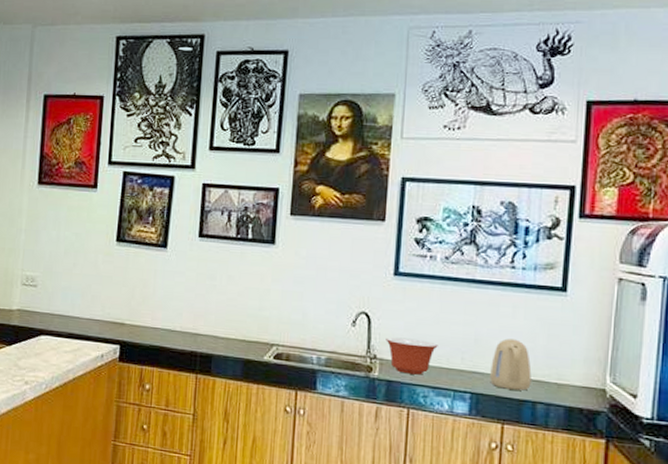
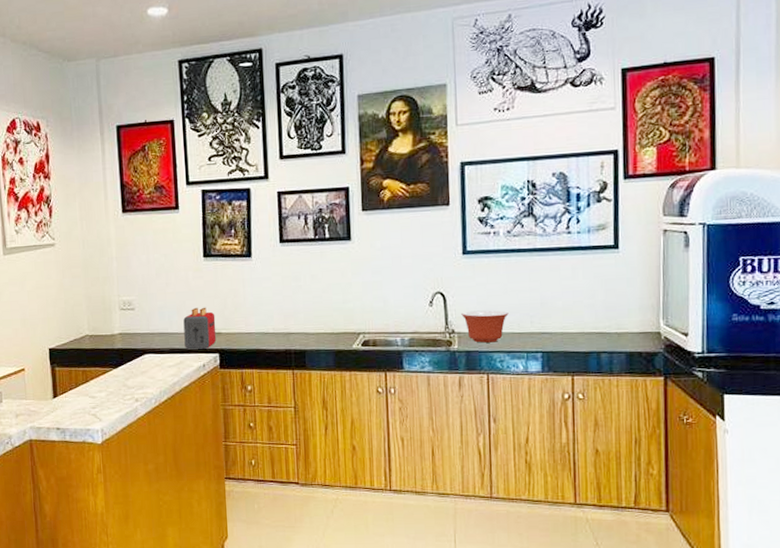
toaster: none [85,293,121,339] -> present [183,307,217,350]
kettle: present [490,338,532,391] -> none [557,298,594,344]

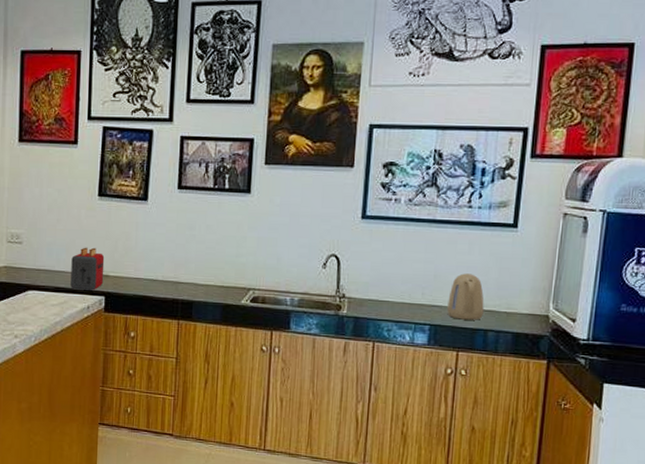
mixing bowl: present [461,310,509,343] -> none [354,276,401,311]
kettle: none [557,298,594,344] -> present [447,273,484,320]

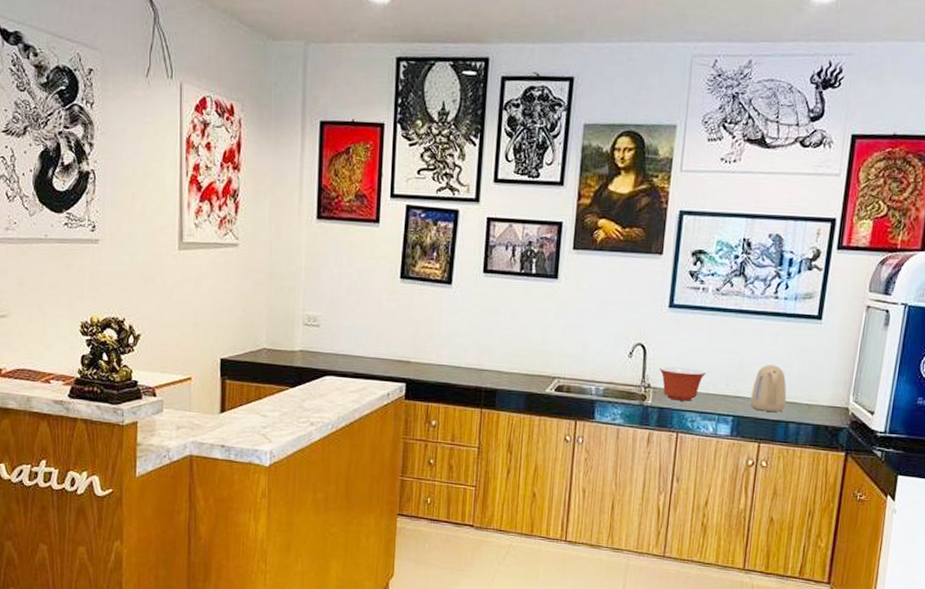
toaster: present [70,247,105,291] -> none [370,331,406,377]
mixing bowl: none [354,276,401,311] -> present [659,366,706,401]

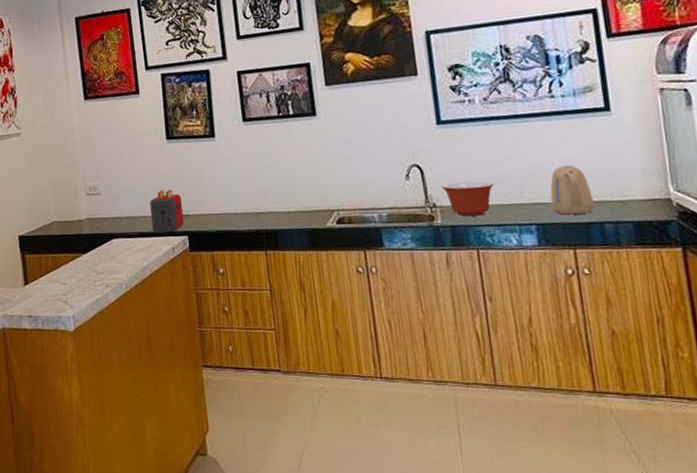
toaster: none [370,331,406,377] -> present [150,189,185,233]

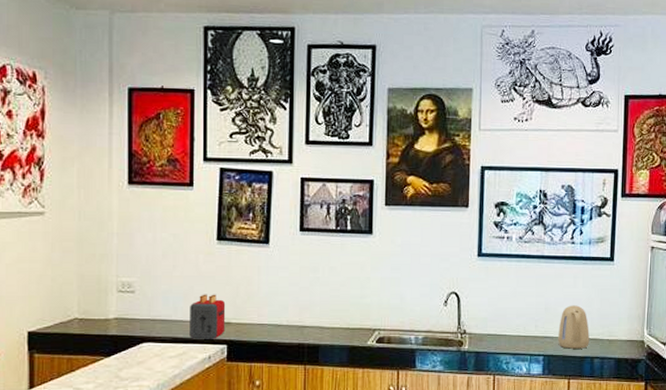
mixing bowl: present [441,181,494,217] -> none [473,312,516,344]

